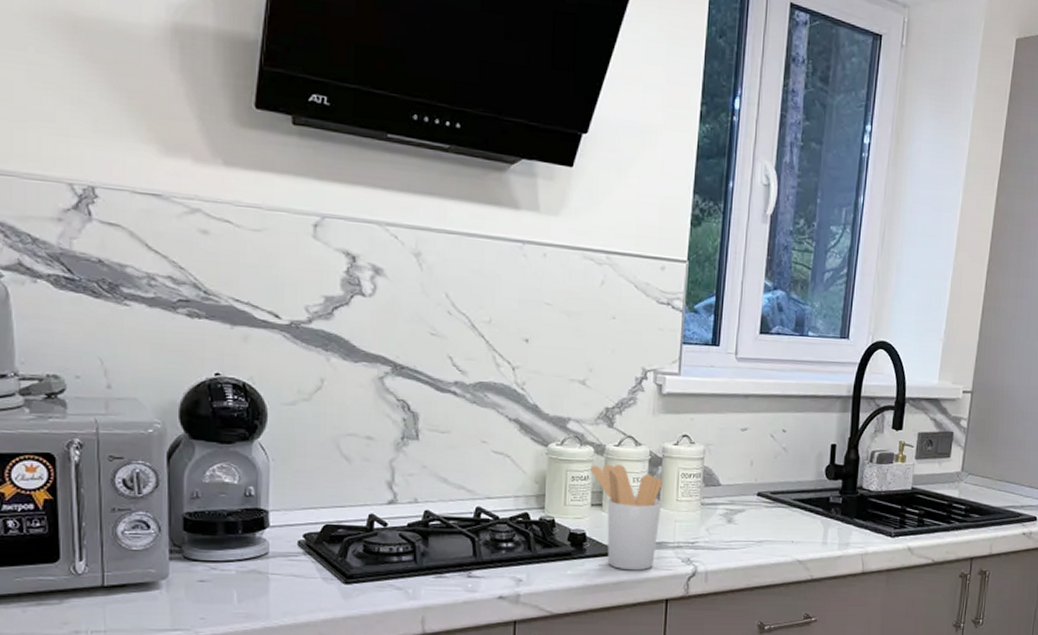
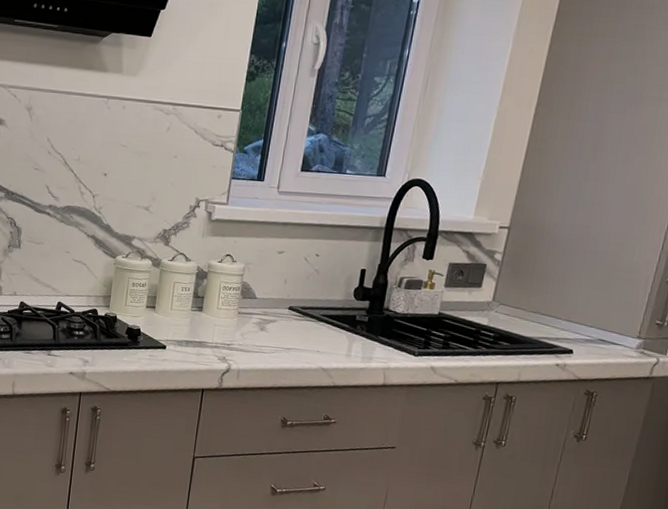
utensil holder: present [590,464,663,571] -> none [148,275,207,363]

